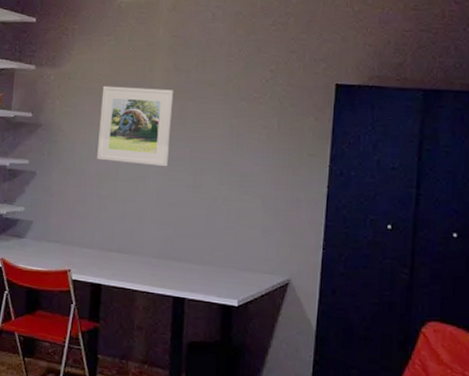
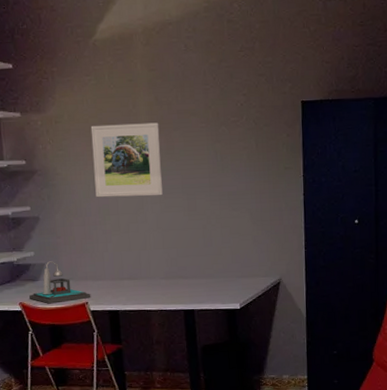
desk lamp: none [12,219,75,266] -> present [29,261,91,304]

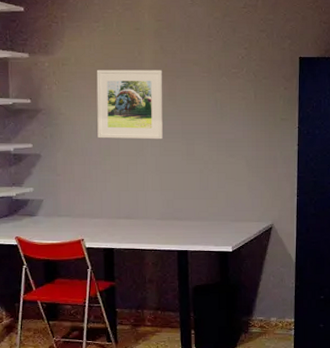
desk lamp: present [29,261,91,304] -> none [26,197,87,239]

